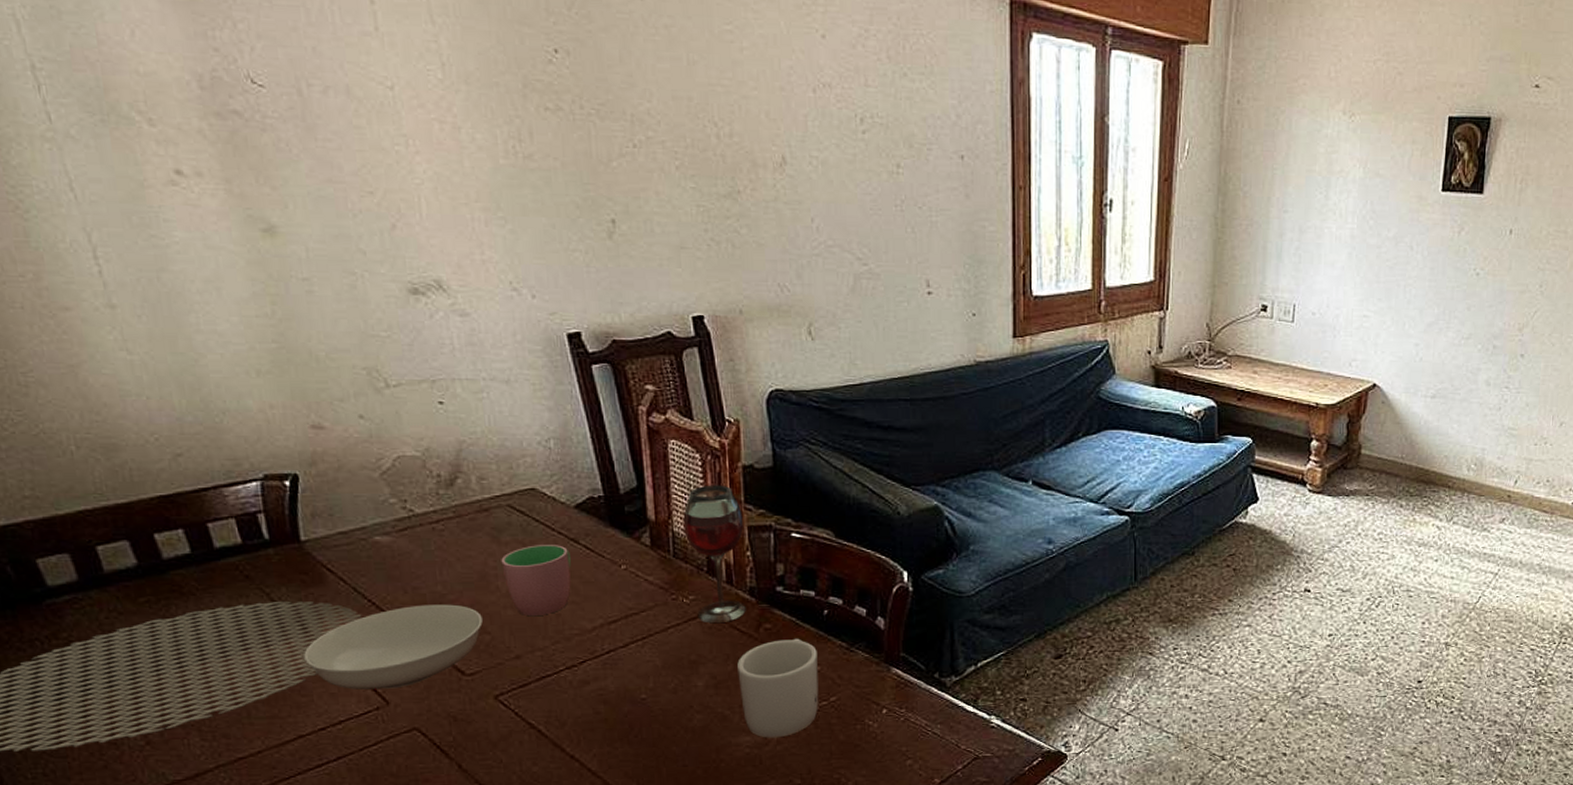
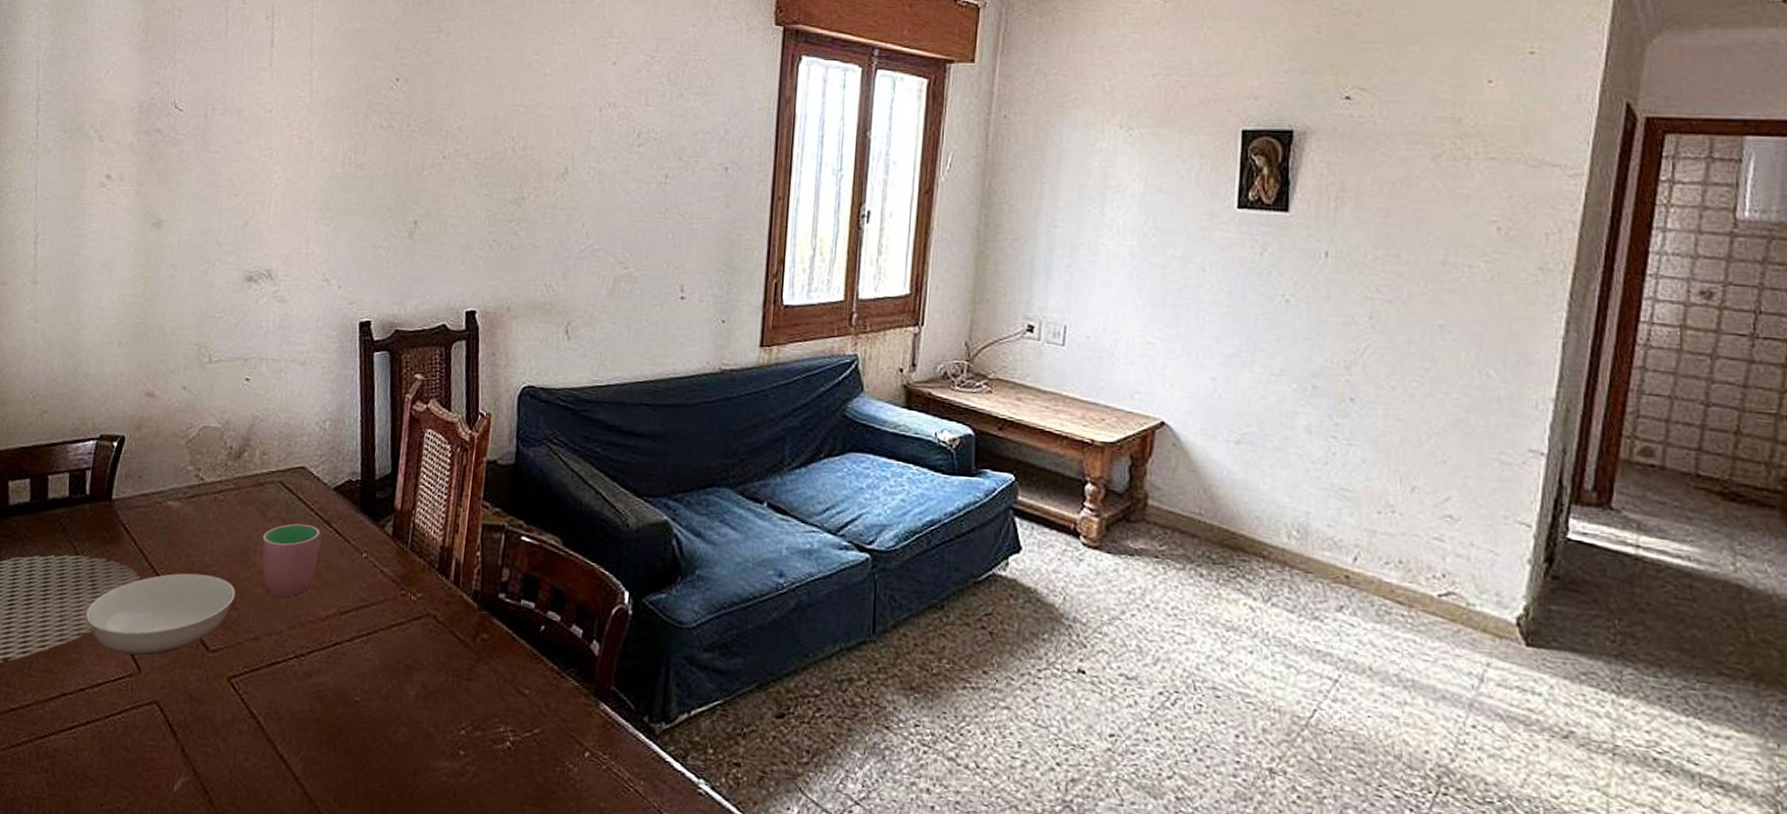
wineglass: present [683,485,746,624] -> none [421,477,480,627]
mug: present [737,638,819,738] -> none [446,653,528,769]

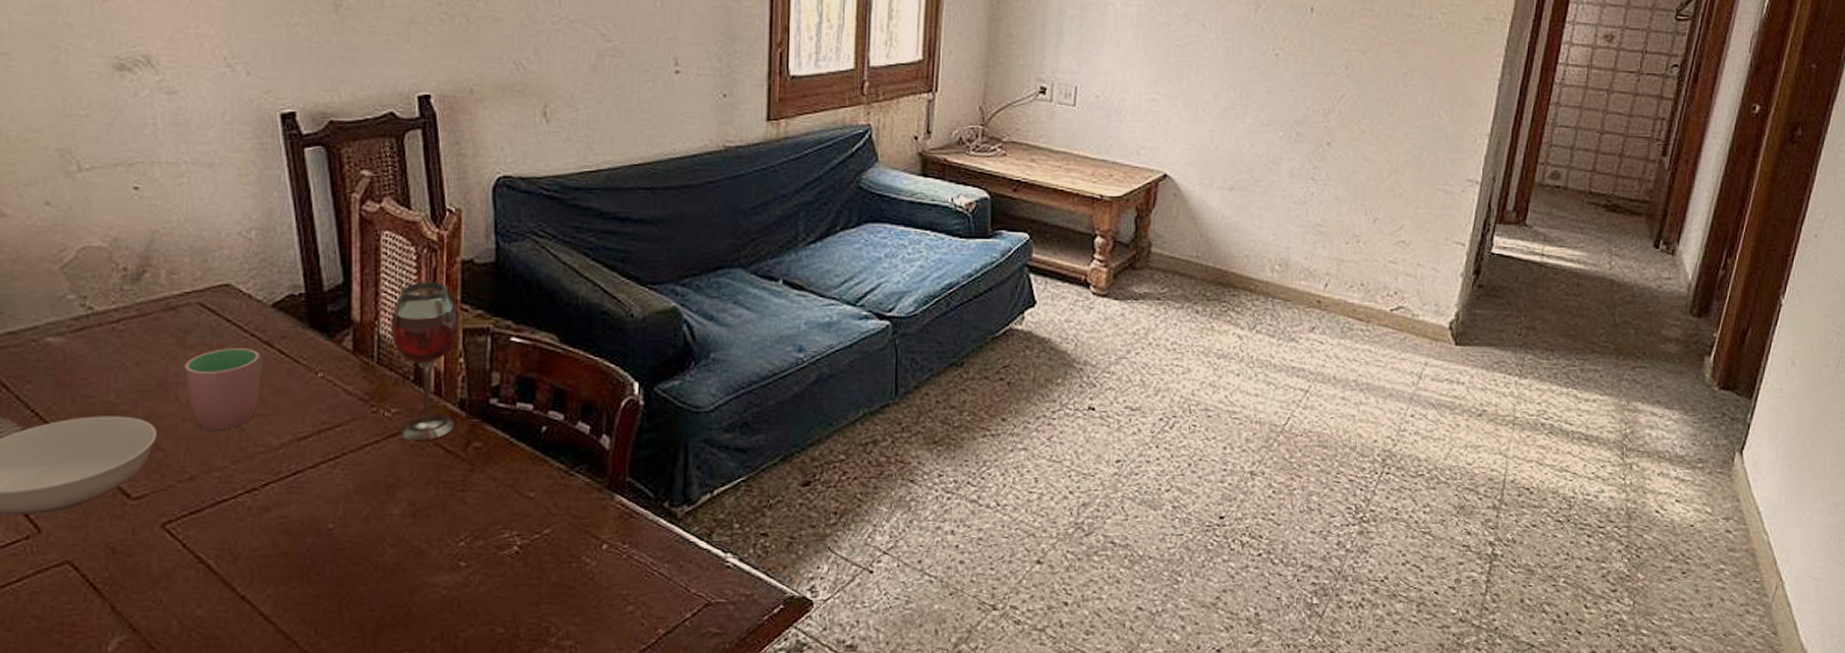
wineglass: none [421,477,480,627] -> present [391,281,458,441]

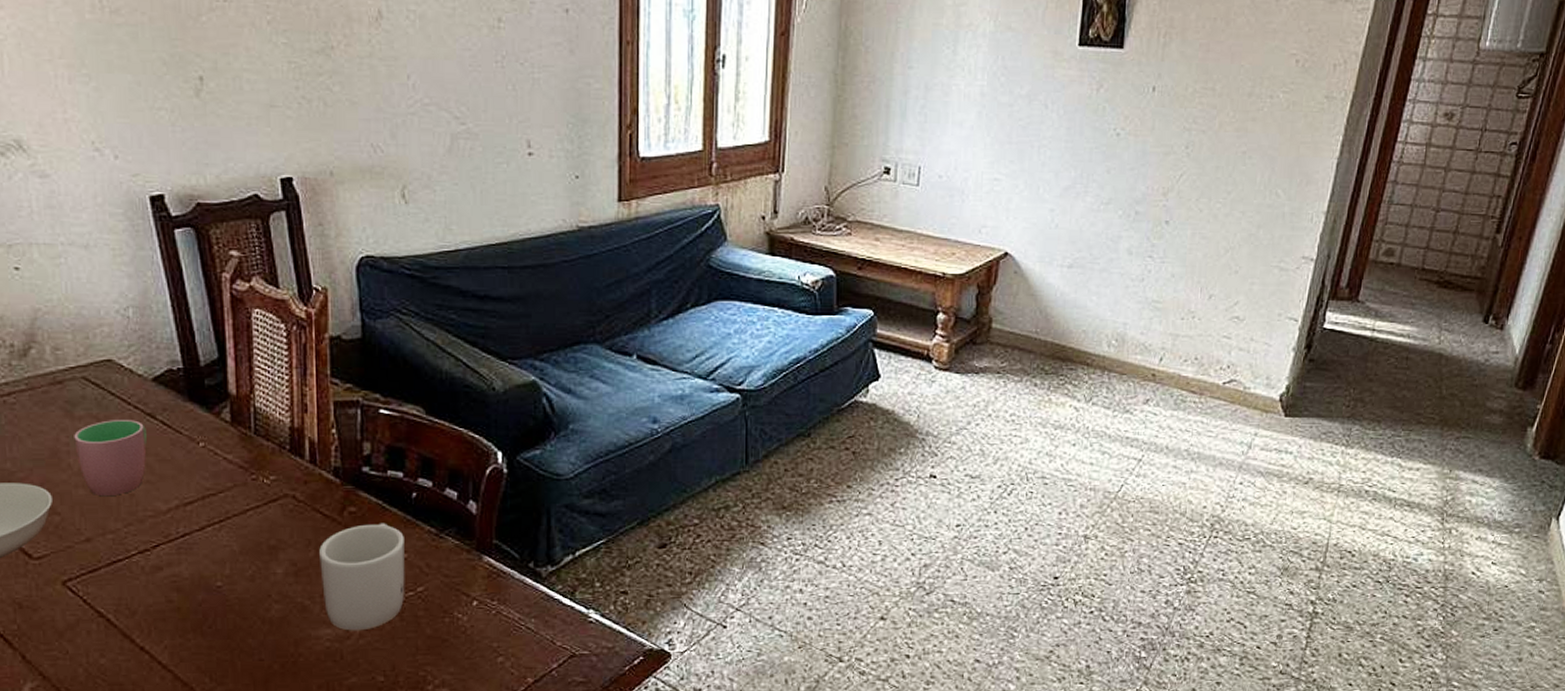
wineglass: present [391,281,458,441] -> none [265,357,330,506]
mug: none [440,459,532,578] -> present [319,523,405,631]

